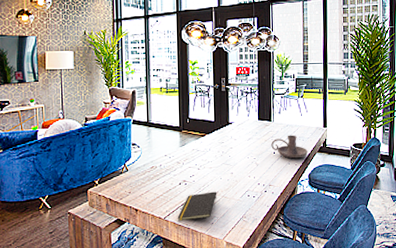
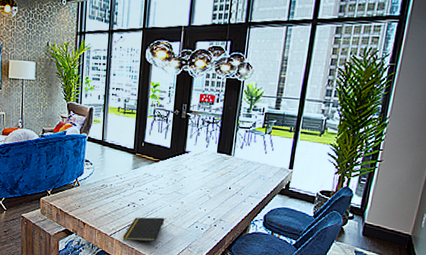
candle holder: present [271,135,307,159] -> none [227,172,267,198]

